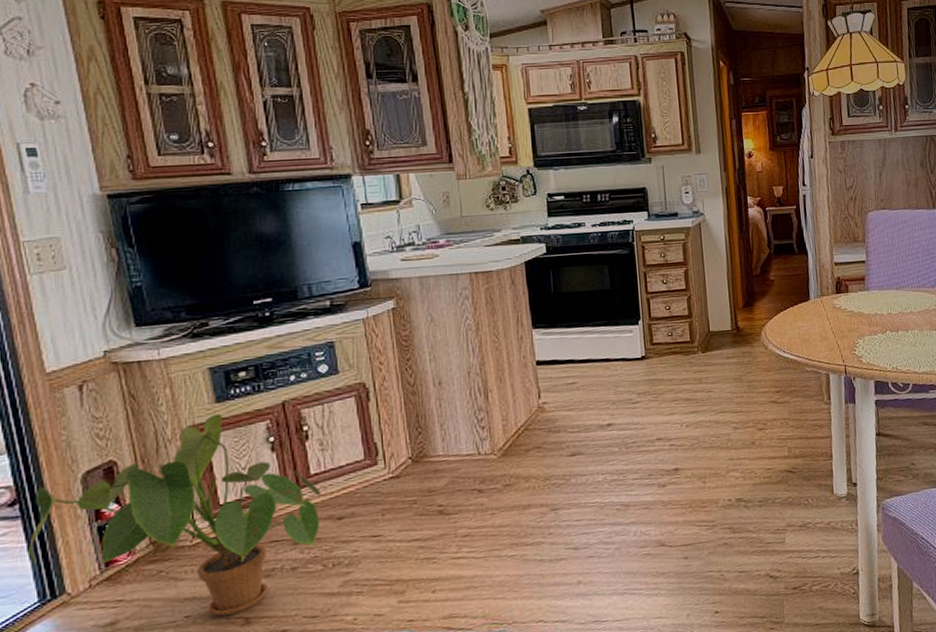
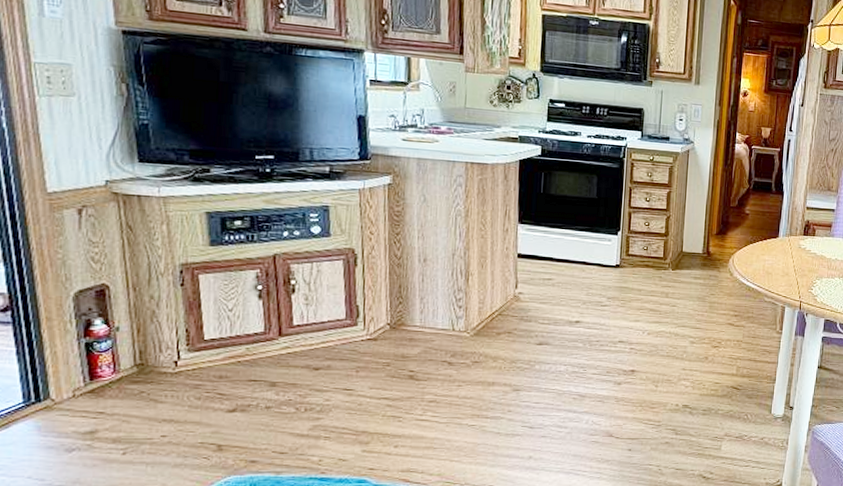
house plant: present [27,413,321,617] -> none [16,256,301,441]

